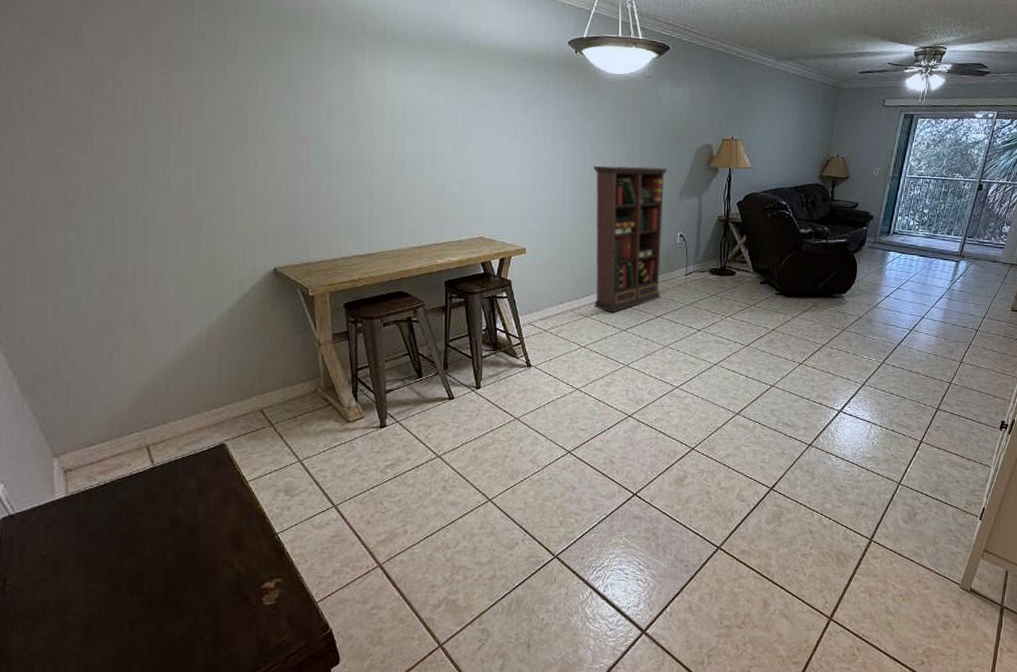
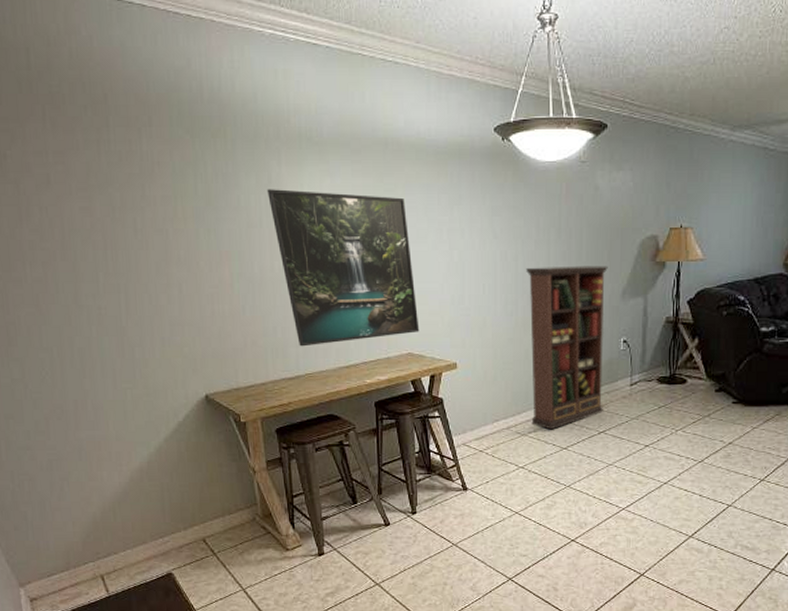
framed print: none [349,79,492,227] -> present [267,189,420,347]

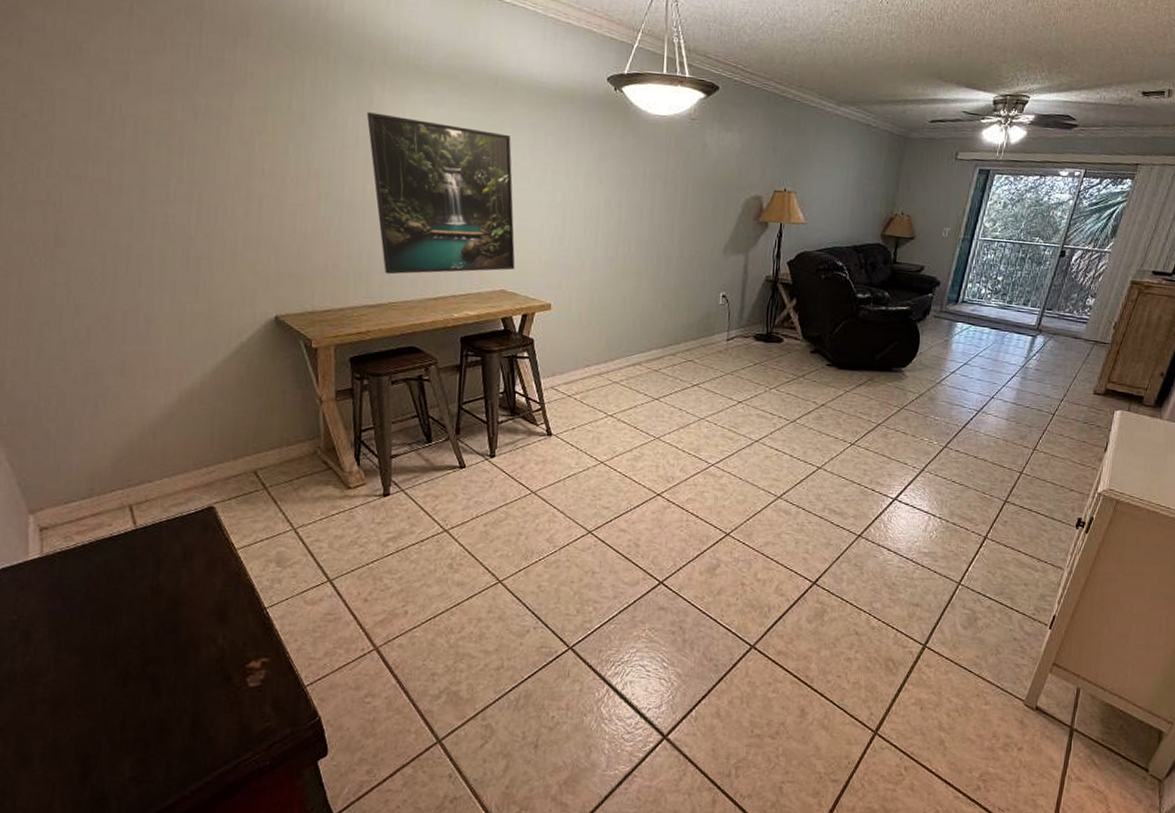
bookcase: present [526,266,608,430] -> none [624,215,712,379]

